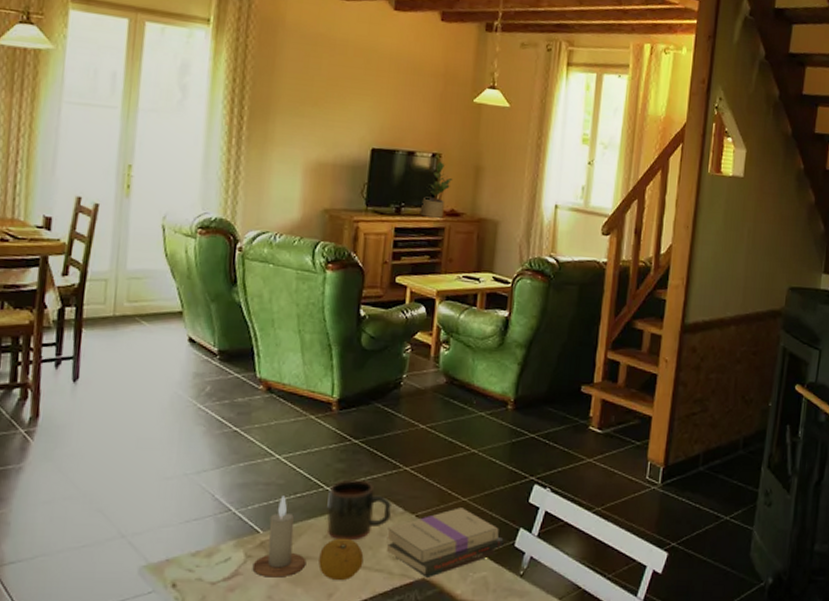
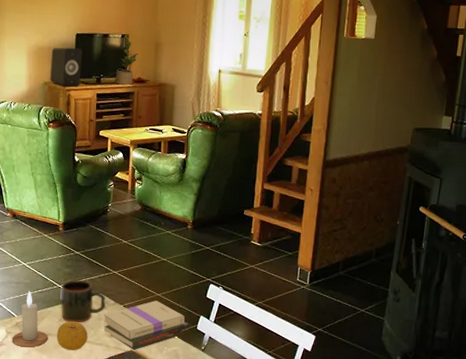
speaker: none [333,165,379,219] -> present [50,47,82,88]

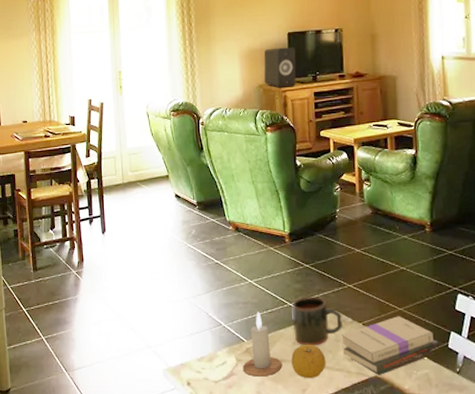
potted plant: present [115,41,139,86] -> none [331,35,355,82]

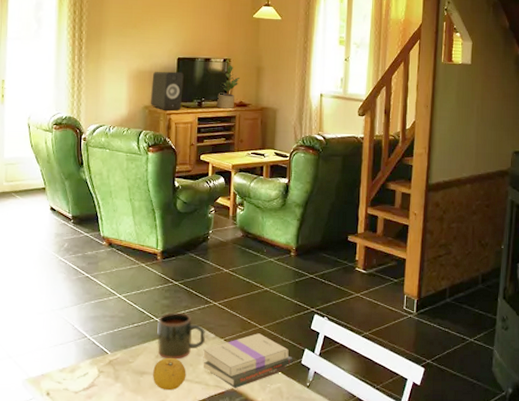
candle: present [243,312,282,377] -> none [104,325,144,388]
potted plant: none [331,35,355,82] -> present [216,65,241,110]

